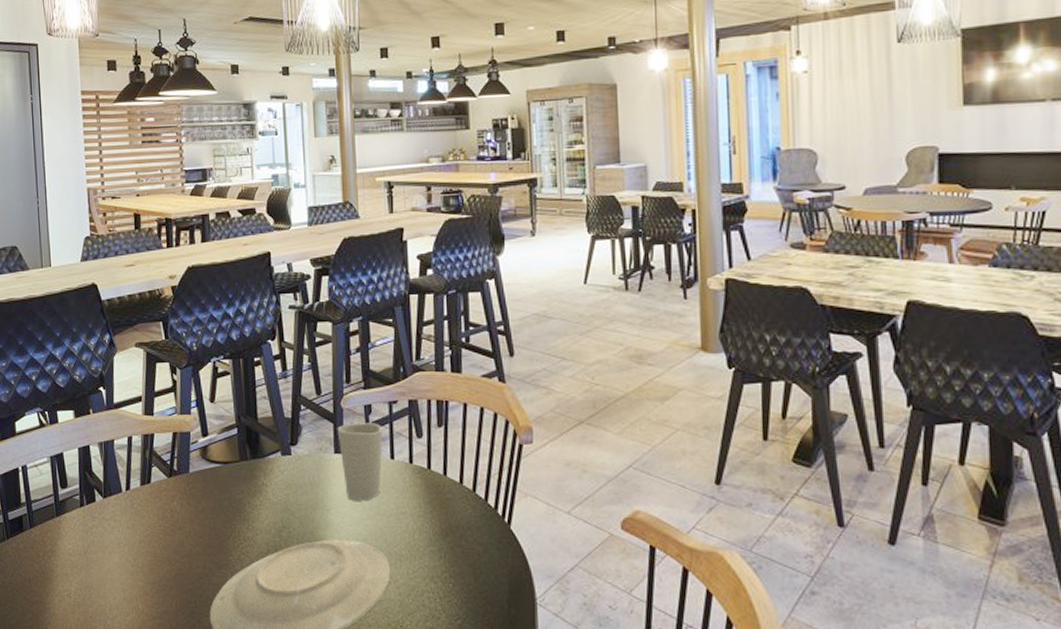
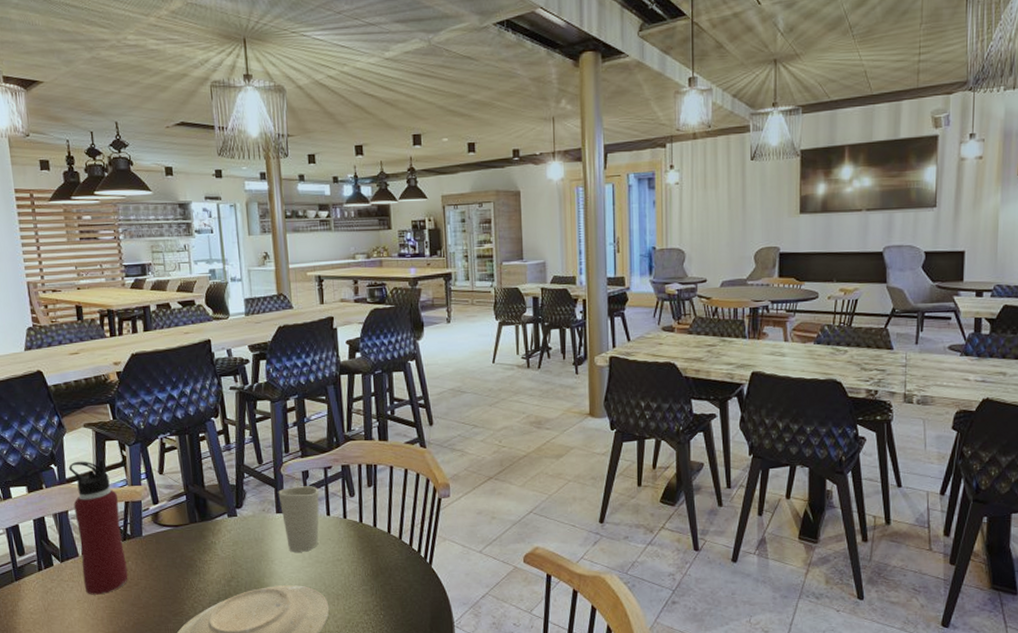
water bottle: none [117,383,172,538] -> present [68,459,128,595]

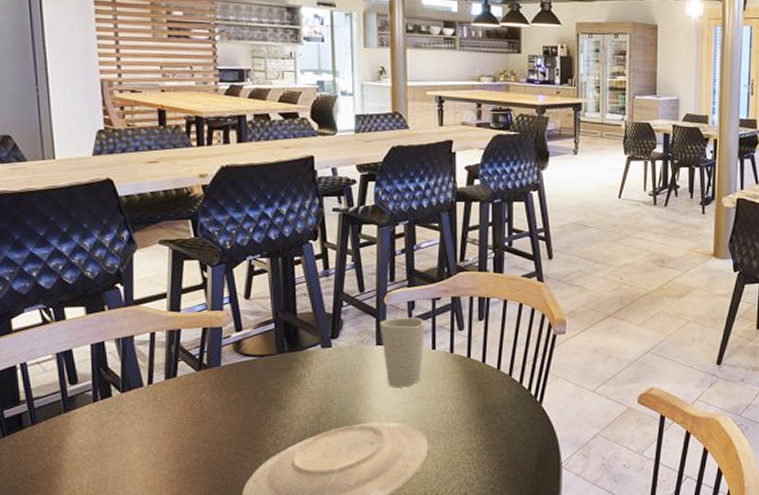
water bottle: present [68,459,128,595] -> none [137,280,201,430]

